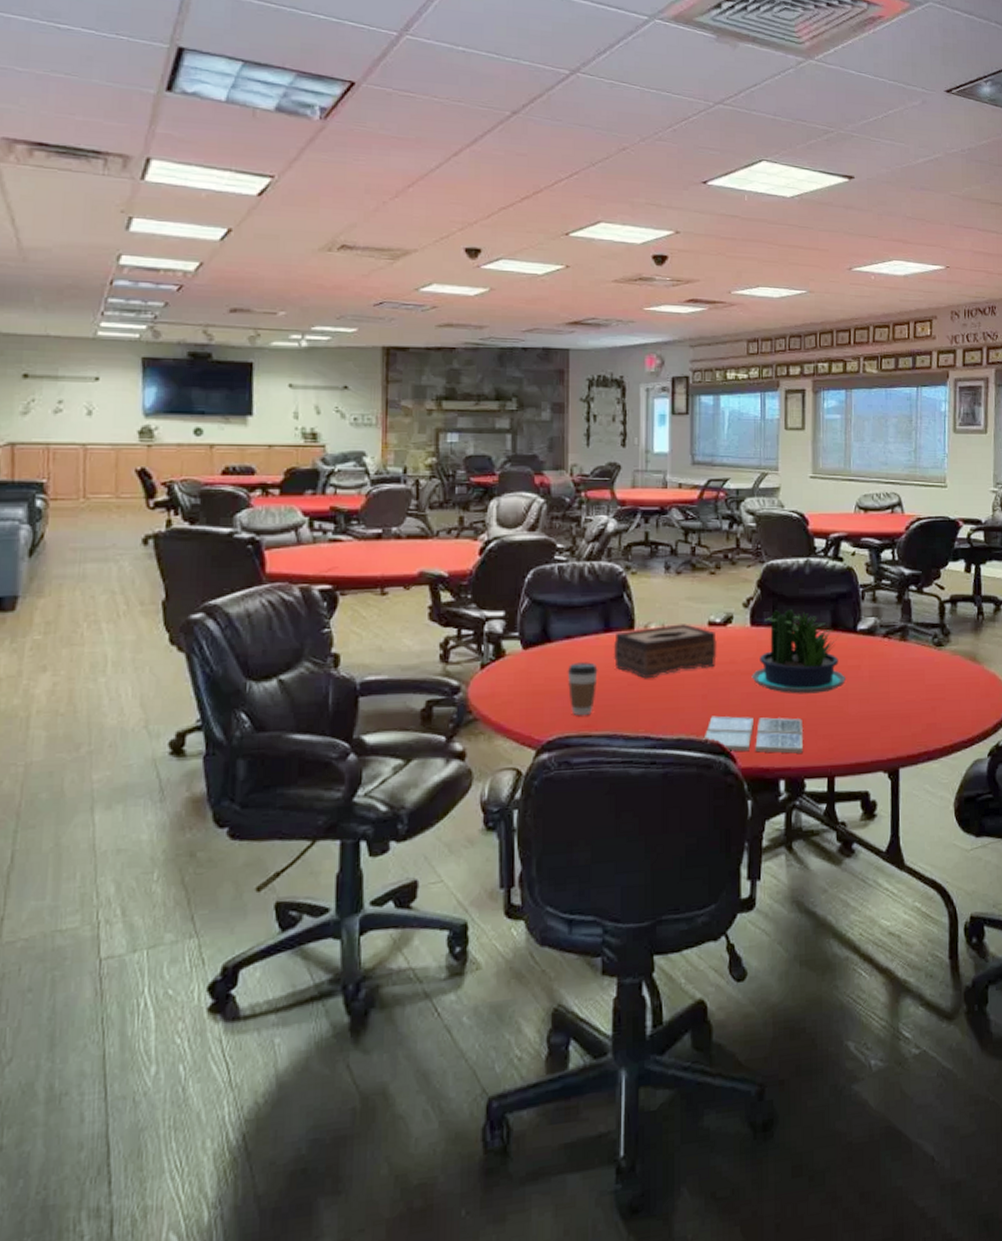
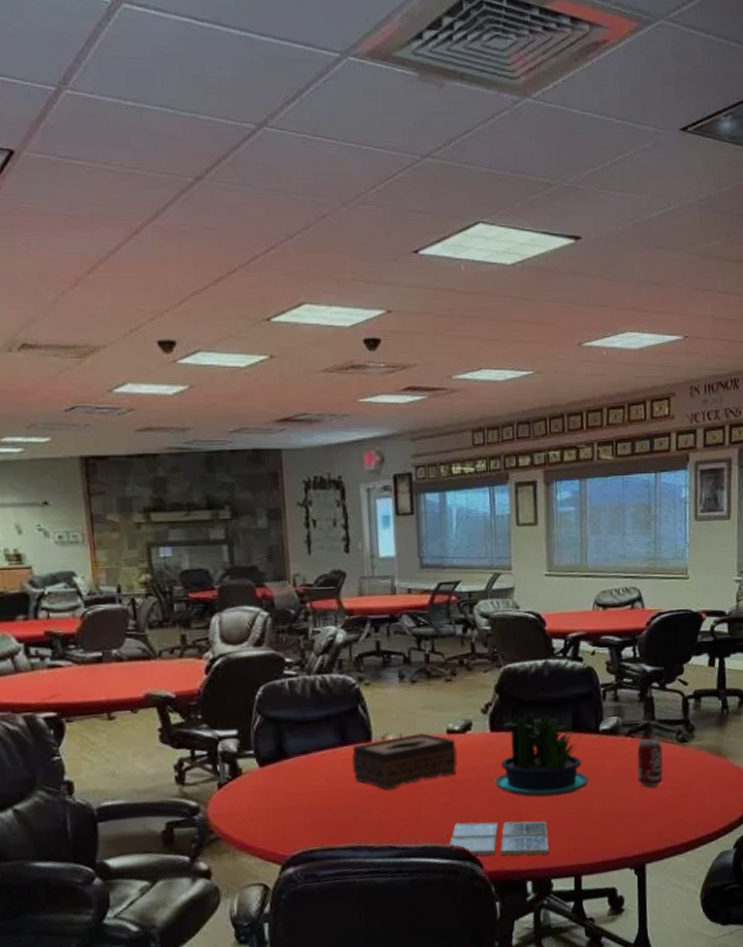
coffee cup: present [567,662,598,716] -> none [306,776,338,830]
beverage can: none [893,641,919,691] -> present [637,738,663,788]

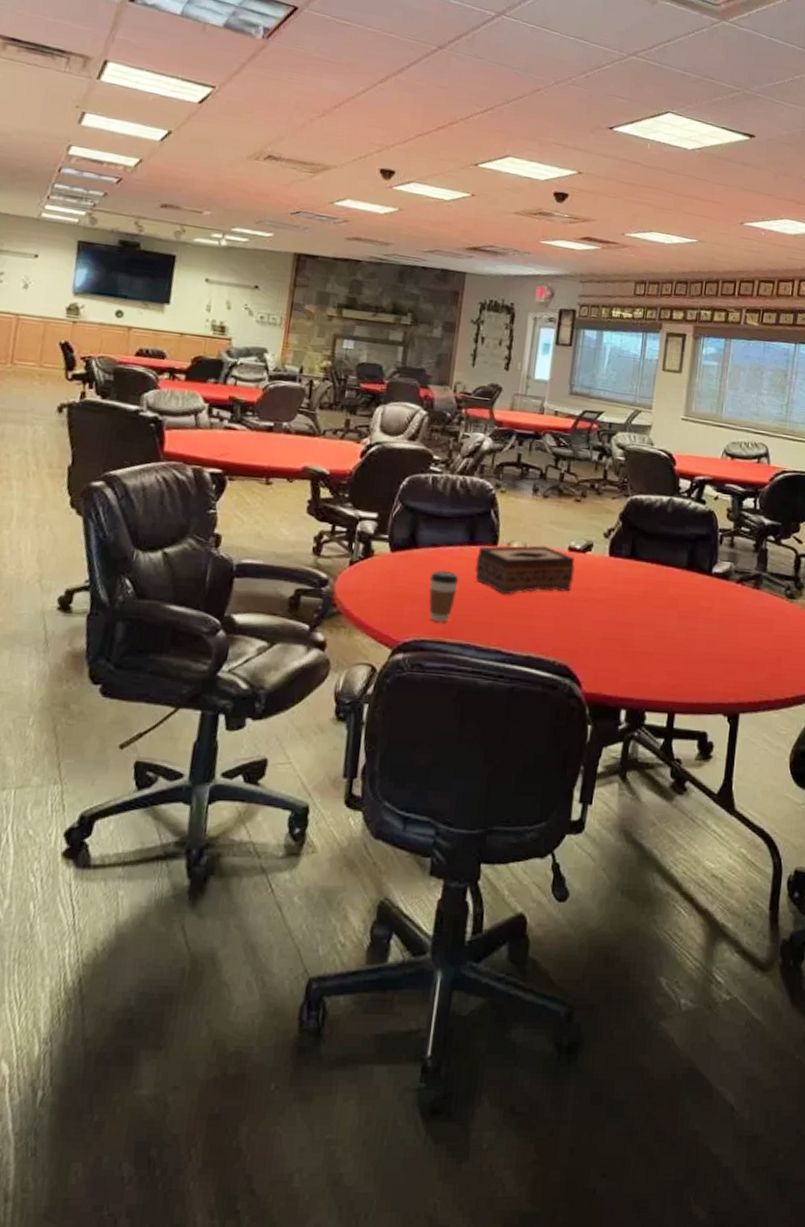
coffee cup: none [306,776,338,830] -> present [429,570,459,623]
drink coaster: present [448,821,549,857] -> none [552,638,649,686]
potted plant: present [494,713,590,798] -> none [604,543,697,630]
beverage can: present [637,738,663,788] -> none [742,588,771,638]

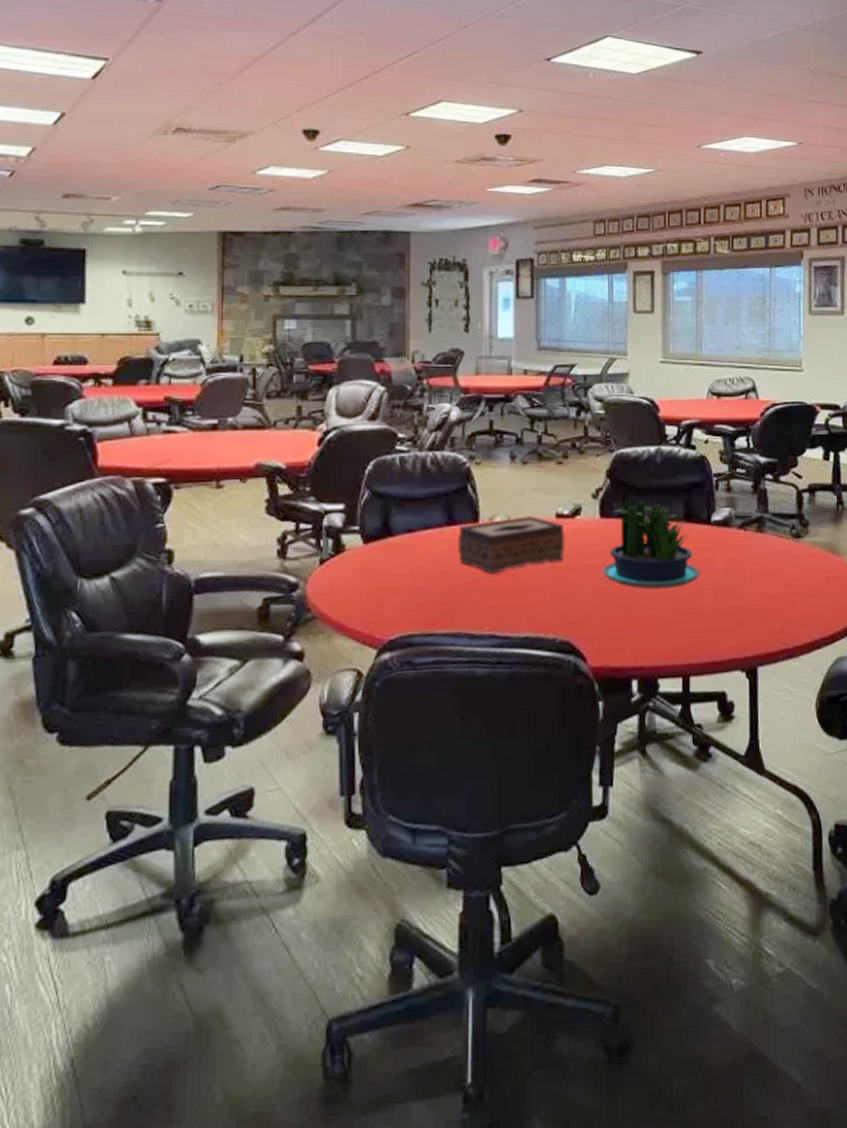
coffee cup: present [429,570,459,623] -> none [409,557,441,614]
potted plant: none [604,543,697,630] -> present [601,500,701,589]

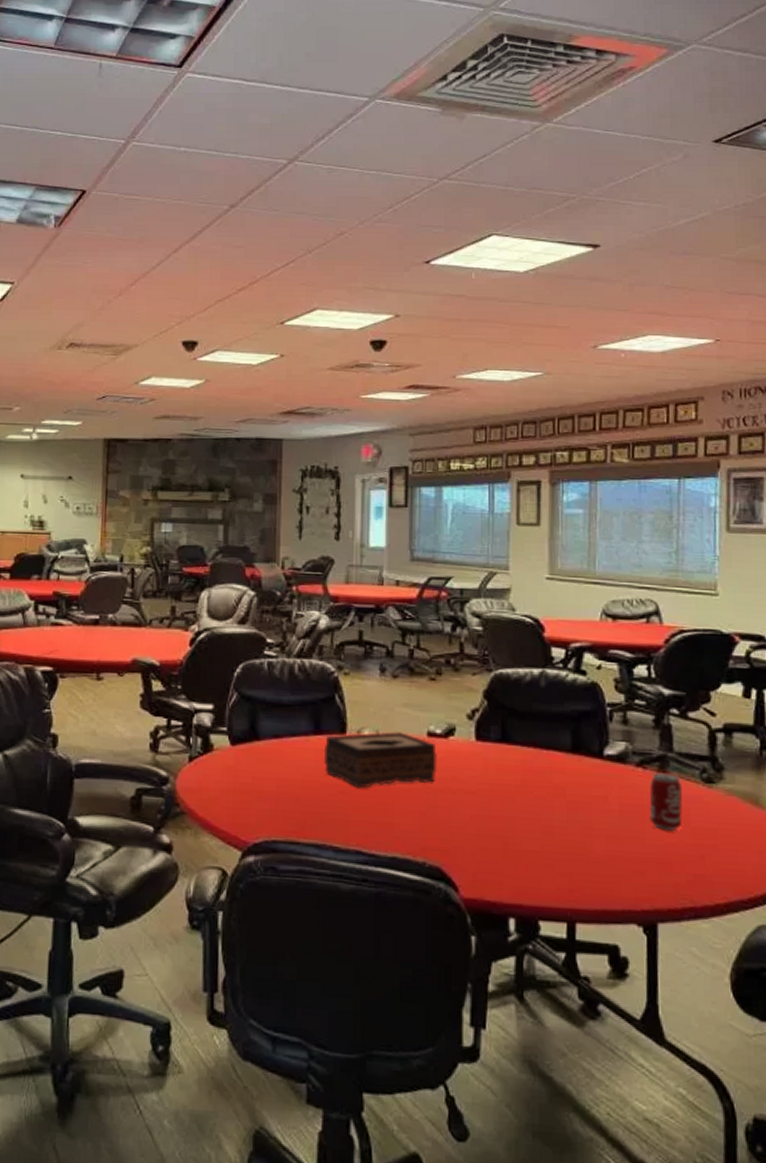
potted plant: present [601,500,701,589] -> none [476,725,591,824]
beverage can: none [749,532,777,585] -> present [649,772,683,832]

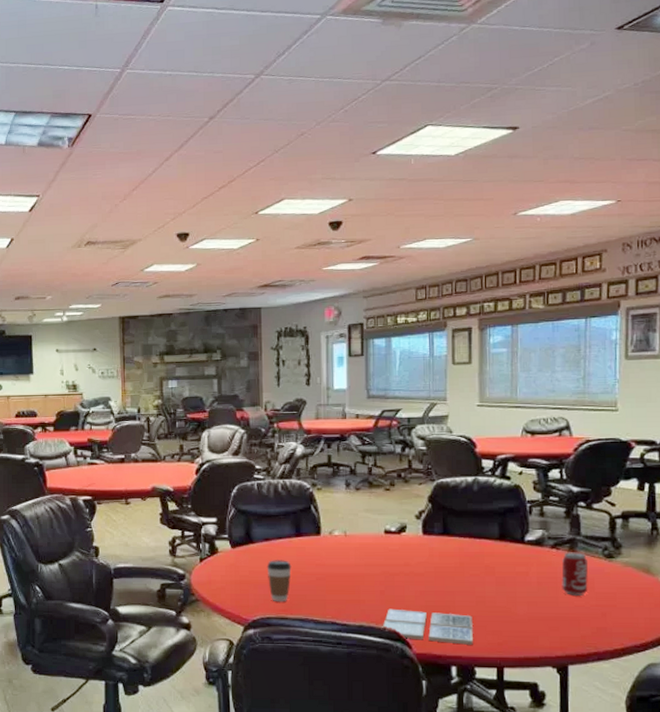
coffee cup: none [275,763,307,821] -> present [266,560,292,602]
tissue box: present [323,732,437,788] -> none [303,531,393,575]
drink coaster: none [421,836,537,890] -> present [382,608,473,645]

